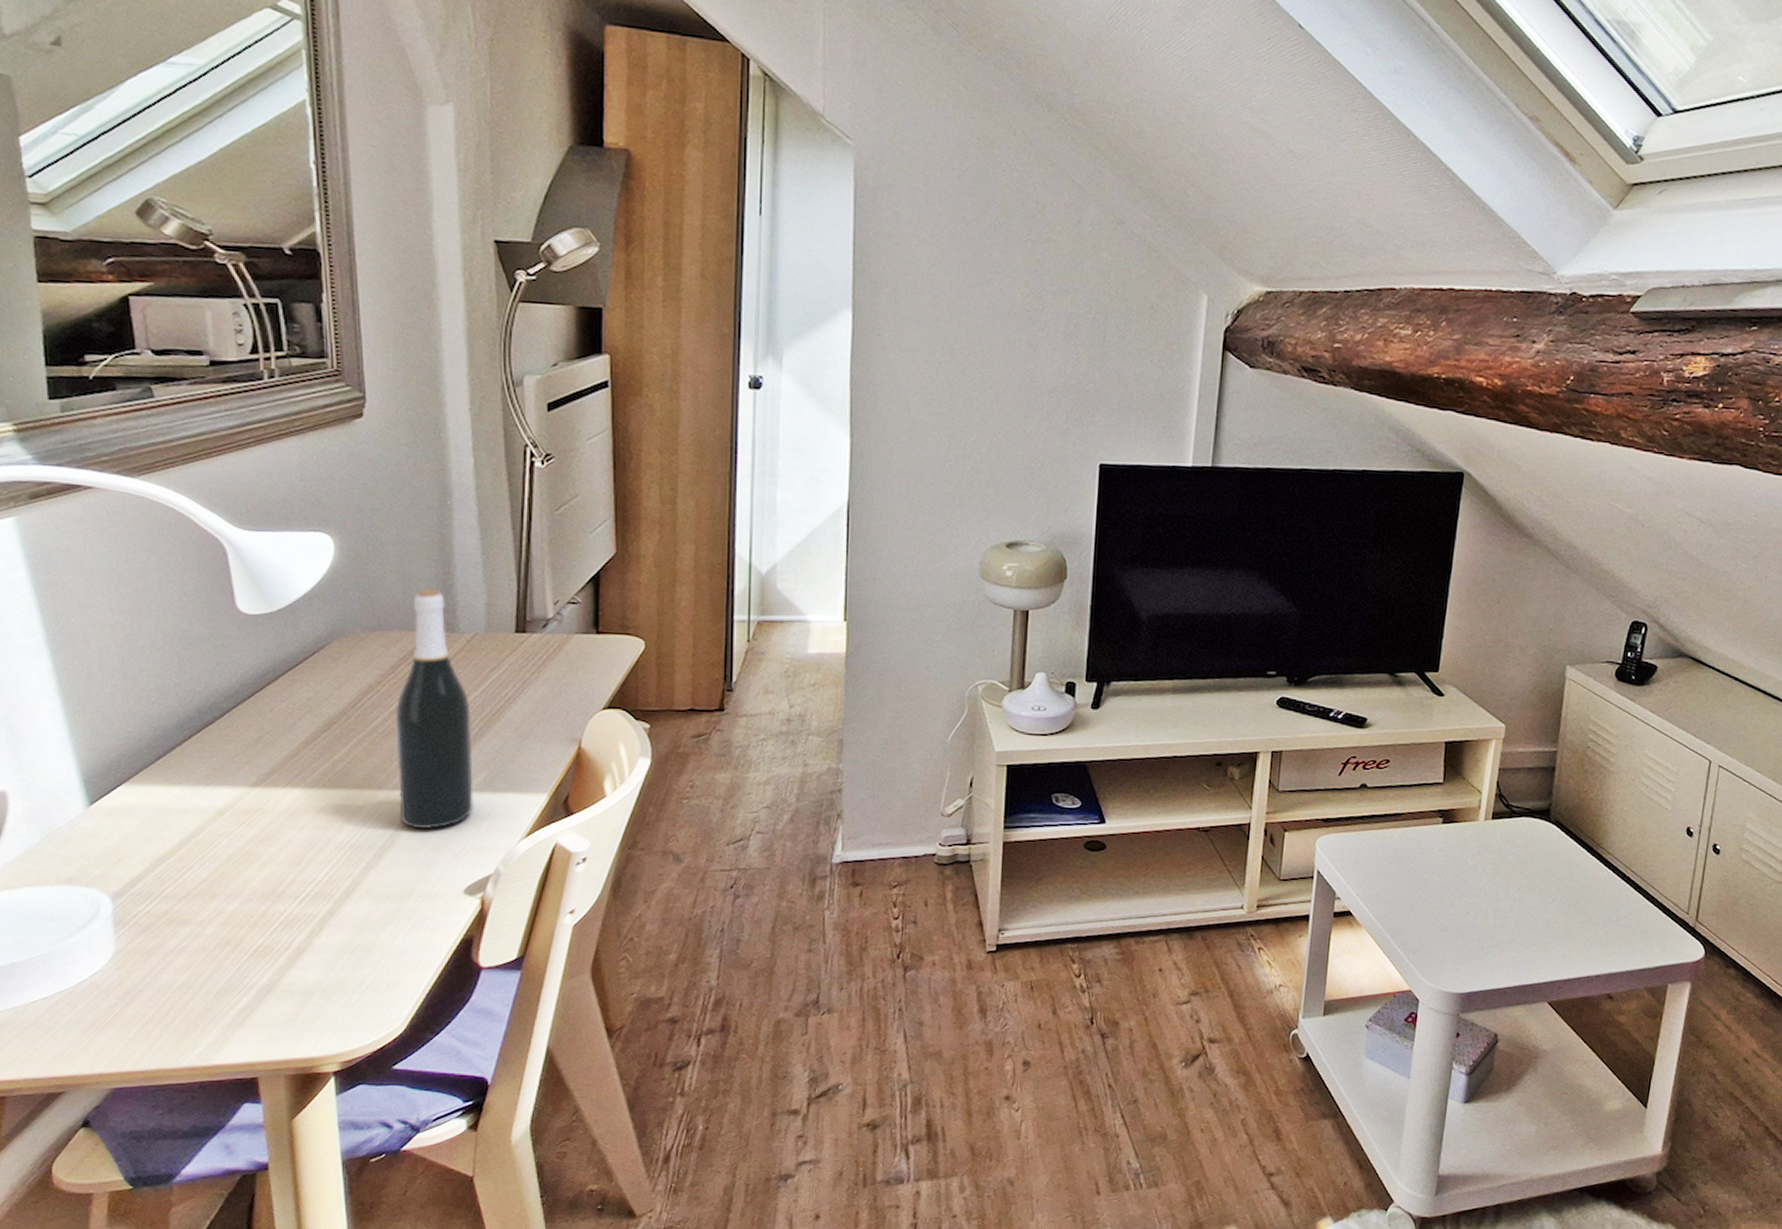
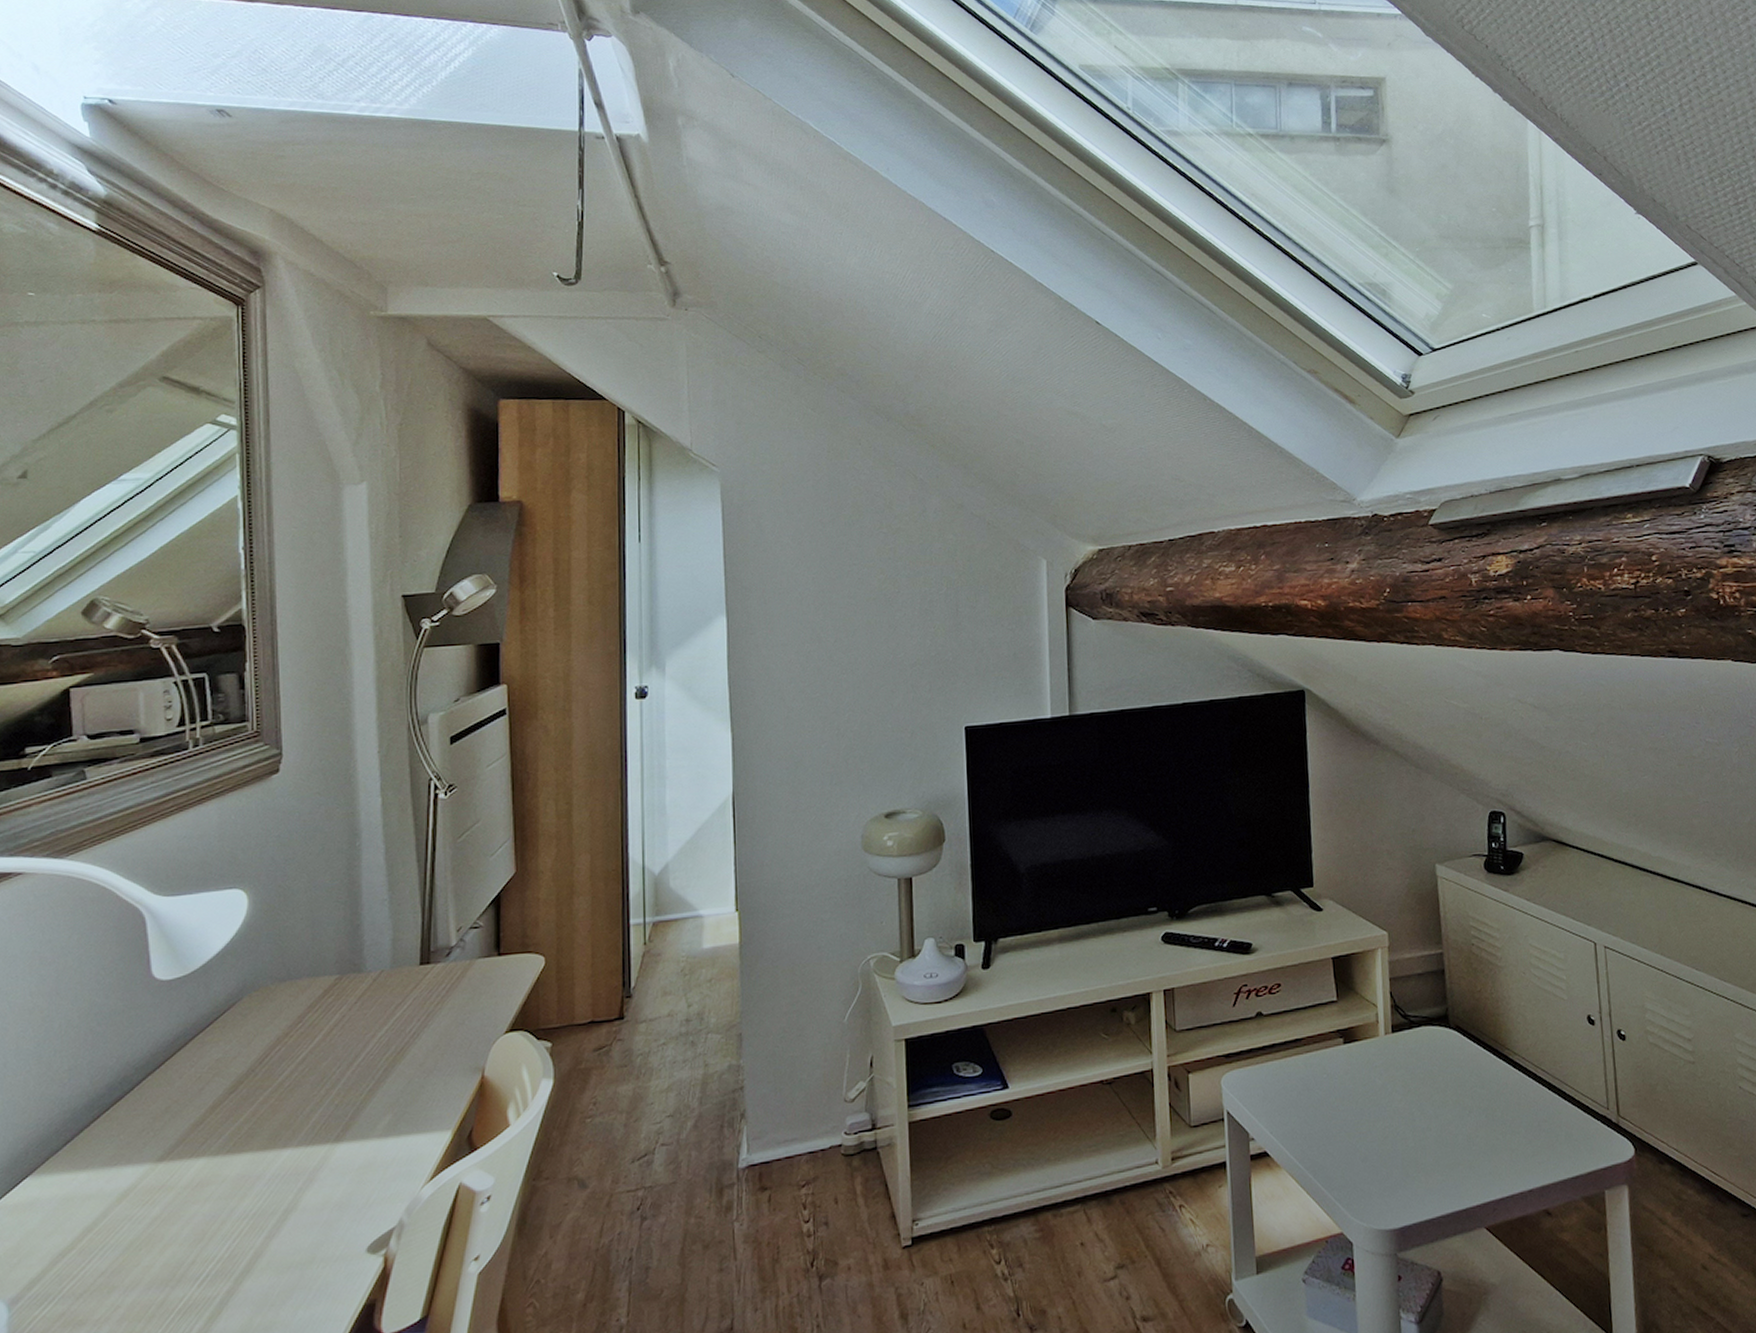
wine bottle: present [395,588,474,829] -> none [302,930,378,1186]

